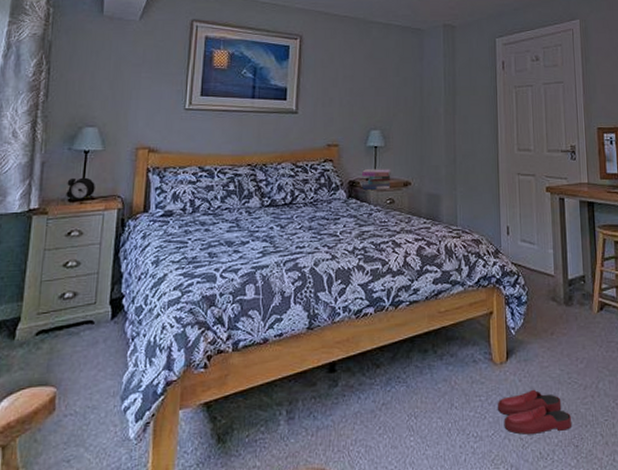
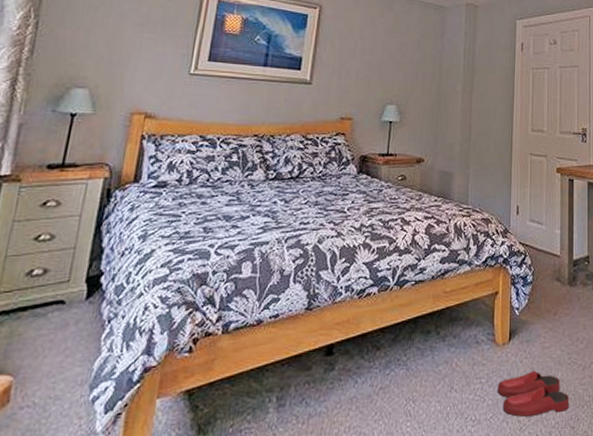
alarm clock: present [66,177,95,200] -> none [44,142,80,167]
books: present [360,169,391,190] -> none [371,144,405,165]

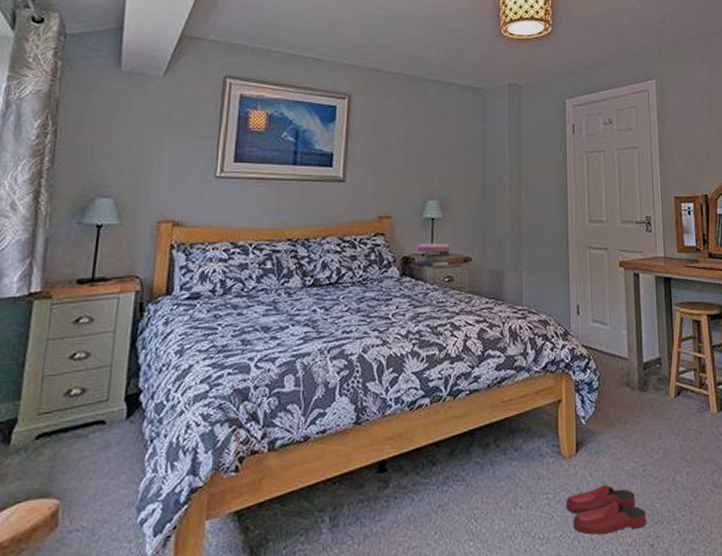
books: none [371,144,405,165] -> present [415,243,450,267]

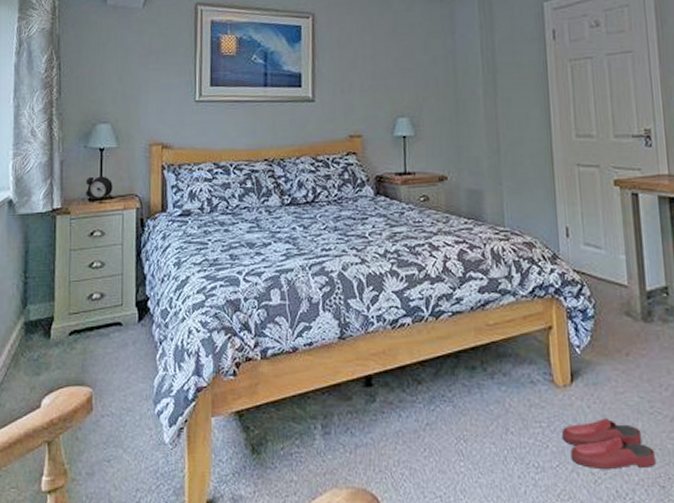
alarm clock: none [74,255,109,282] -> present [86,176,113,199]
books: present [415,243,450,267] -> none [388,161,424,186]

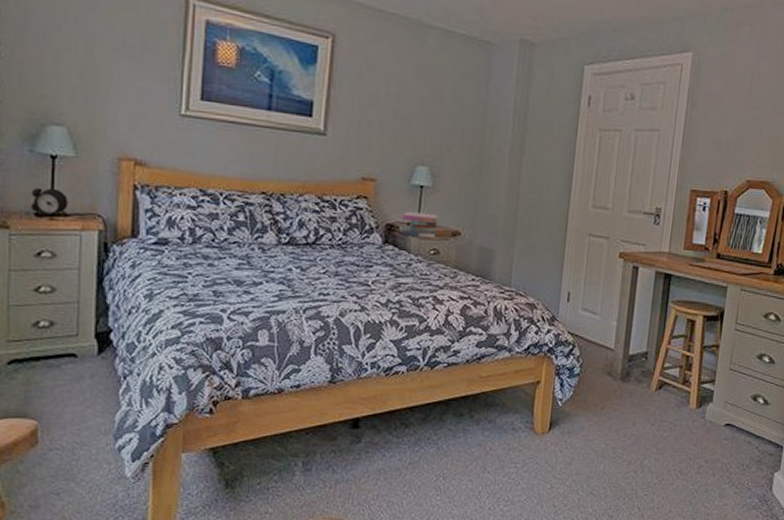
books: none [388,161,424,186] -> present [399,212,438,238]
slippers: present [561,418,655,469] -> none [532,460,610,502]

